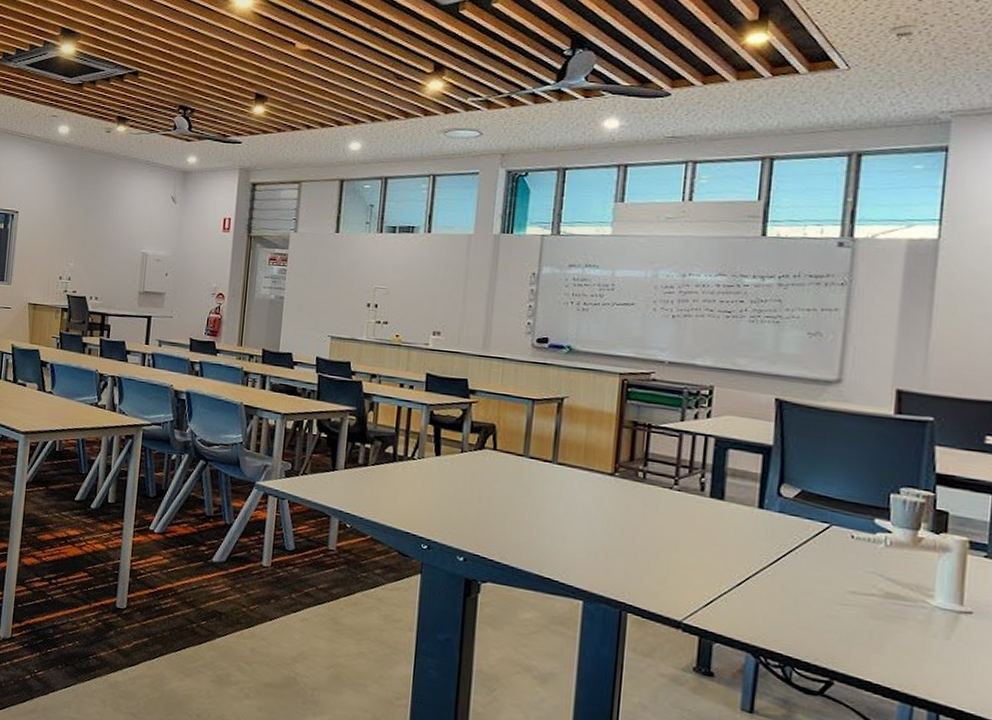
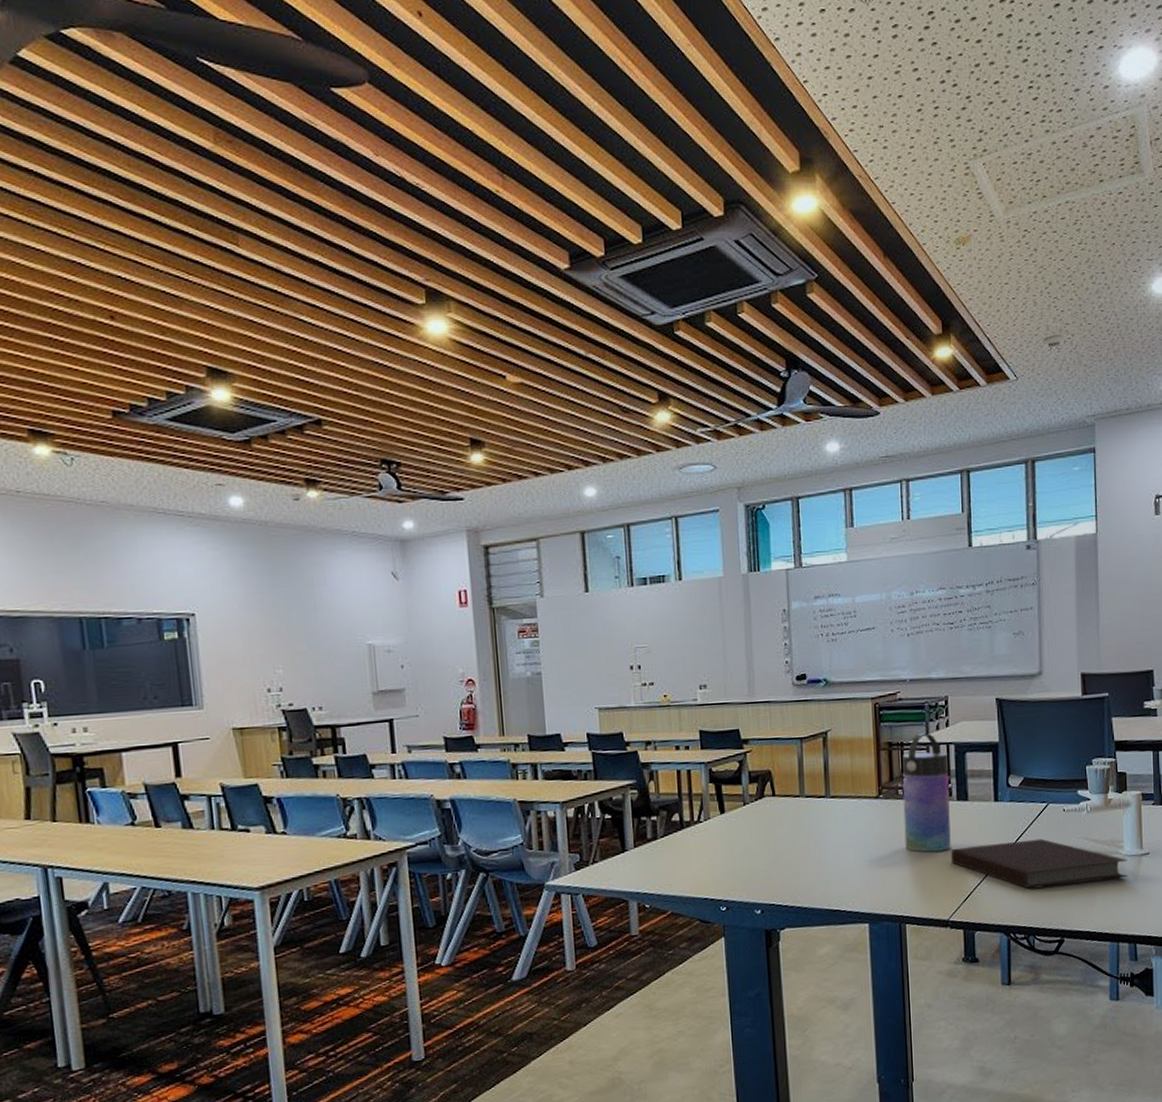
water bottle: none [638,419,706,547] -> present [902,733,951,852]
notebook: none [693,547,938,634] -> present [950,838,1128,889]

